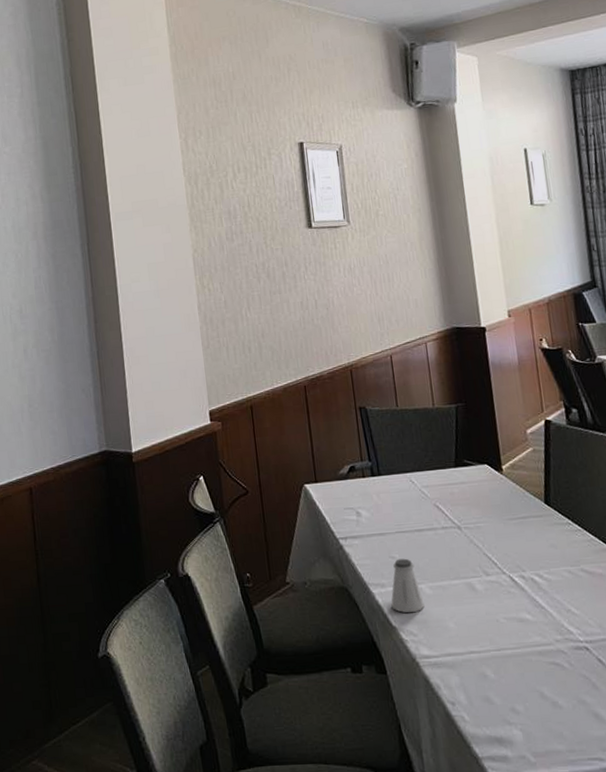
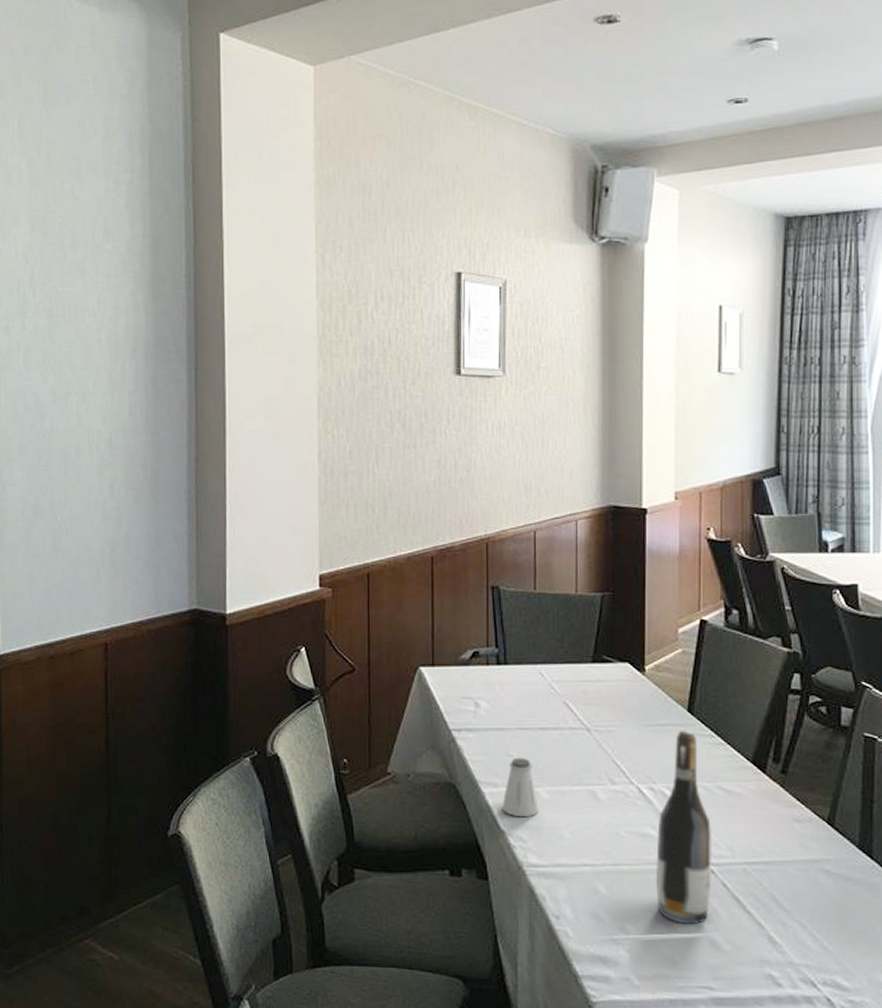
wine bottle: none [532,520,589,701] -> present [656,730,712,925]

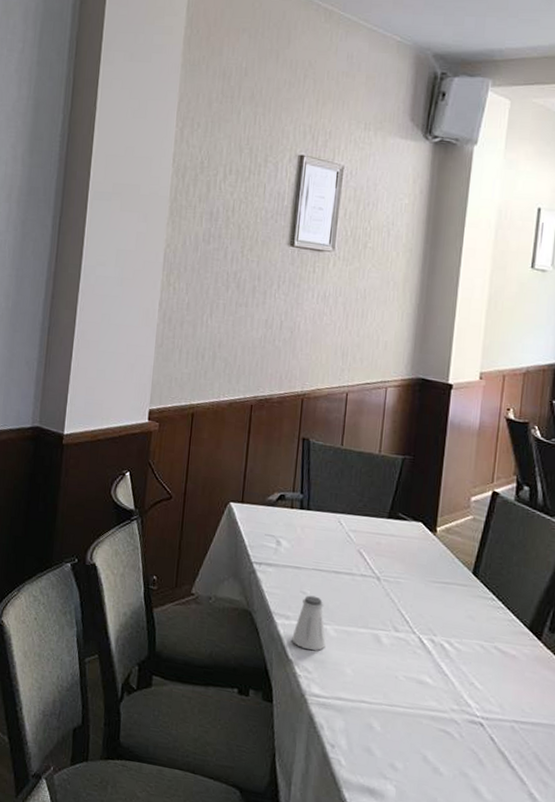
wine bottle: present [656,730,712,925] -> none [427,590,485,771]

